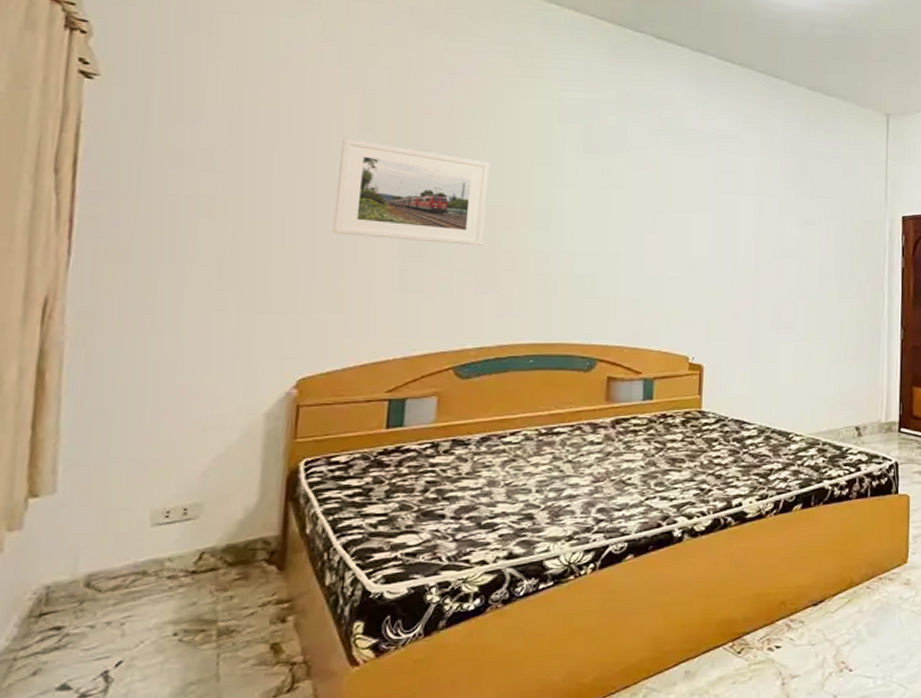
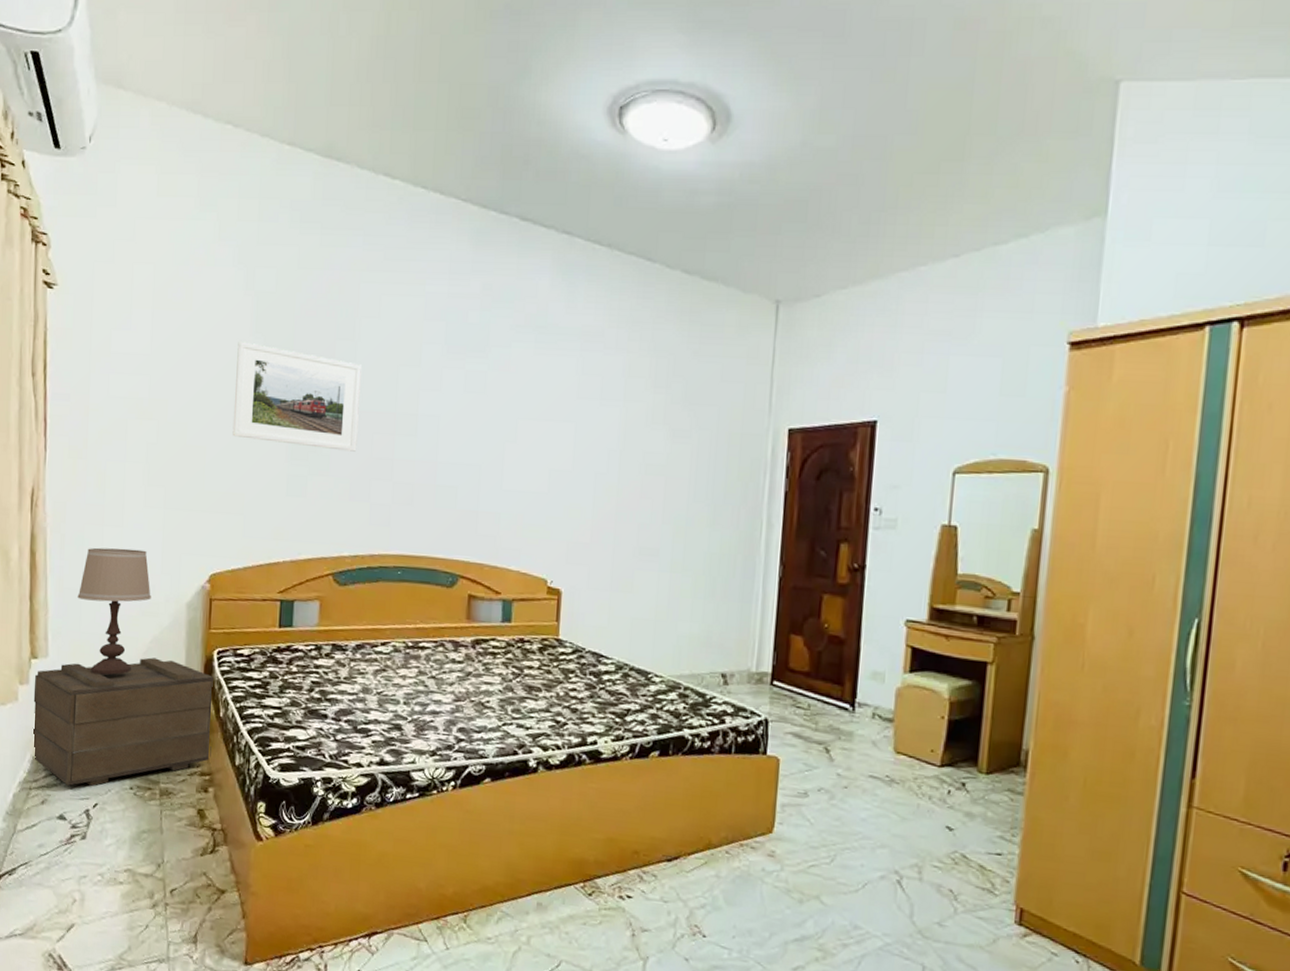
wooden crate: none [22,477,302,646] -> present [32,657,216,786]
table lamp: none [106,358,216,506] -> present [77,547,151,675]

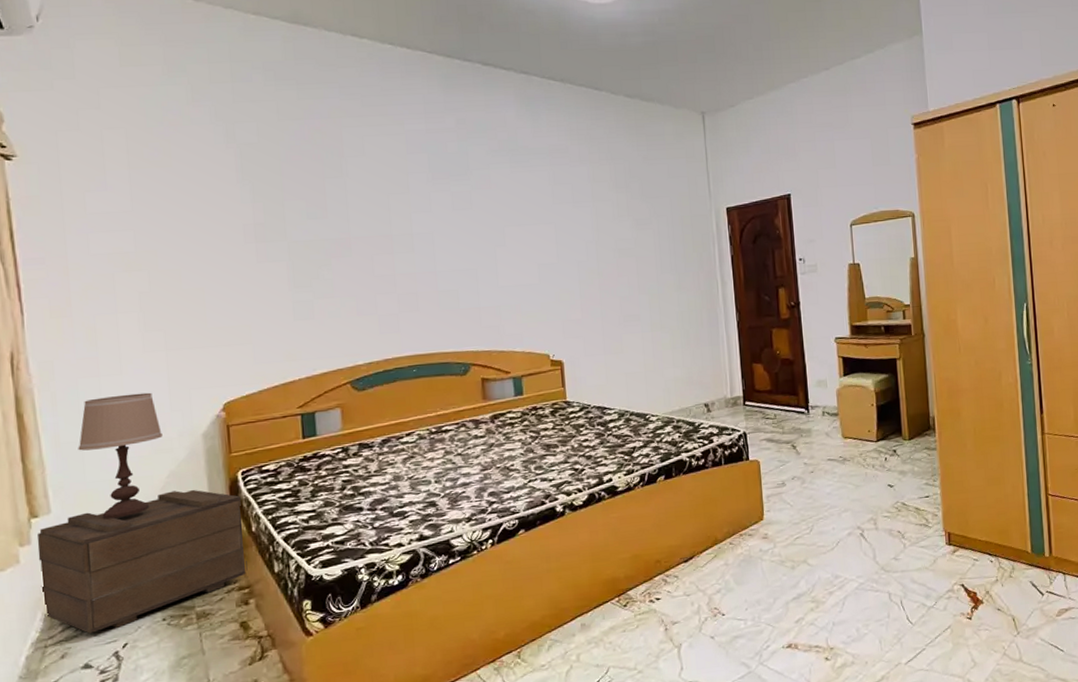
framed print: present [232,341,361,452] -> none [225,189,359,275]

